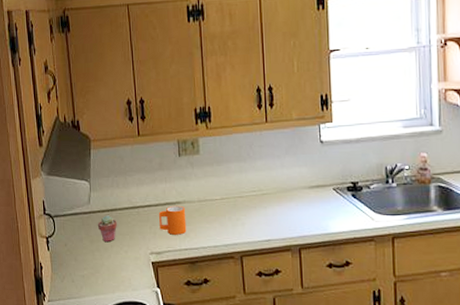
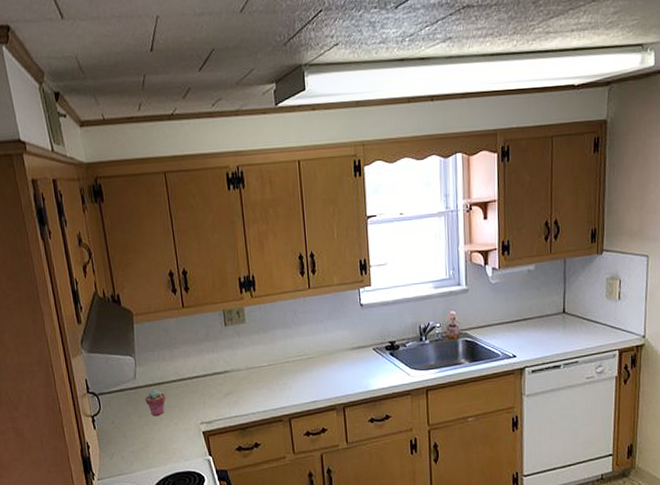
mug: present [158,205,187,235] -> none [207,374,236,404]

